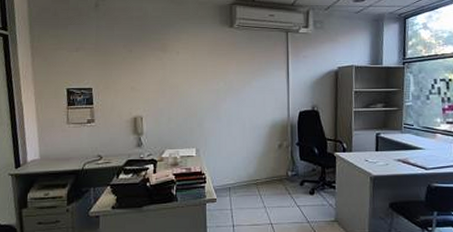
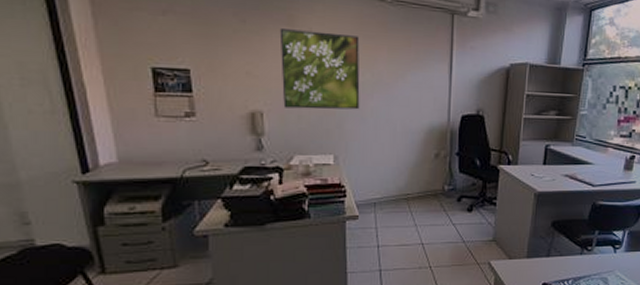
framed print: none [155,54,216,113] -> present [279,29,360,110]

